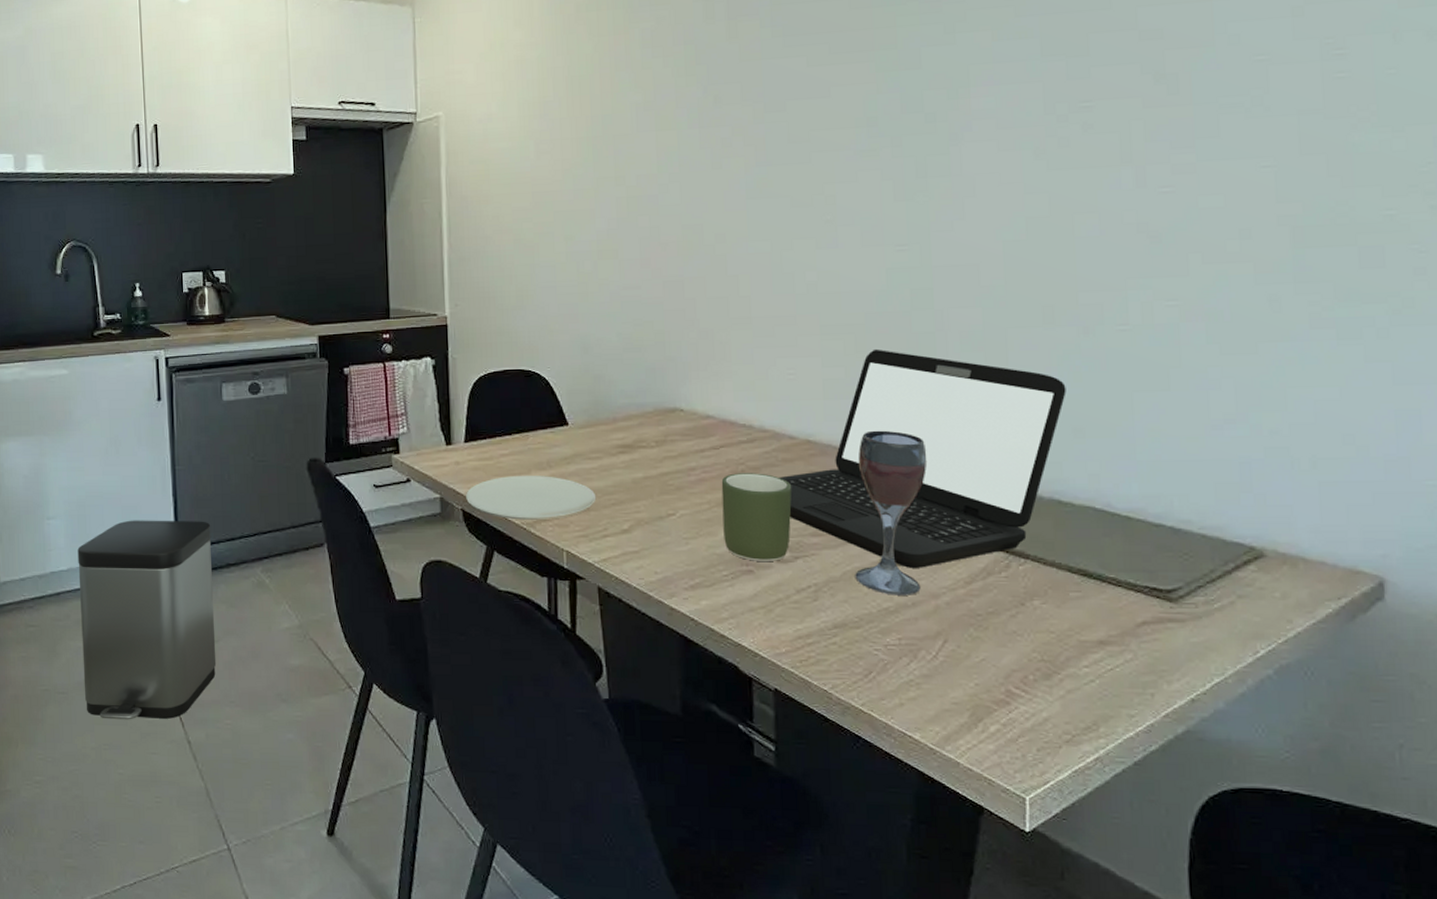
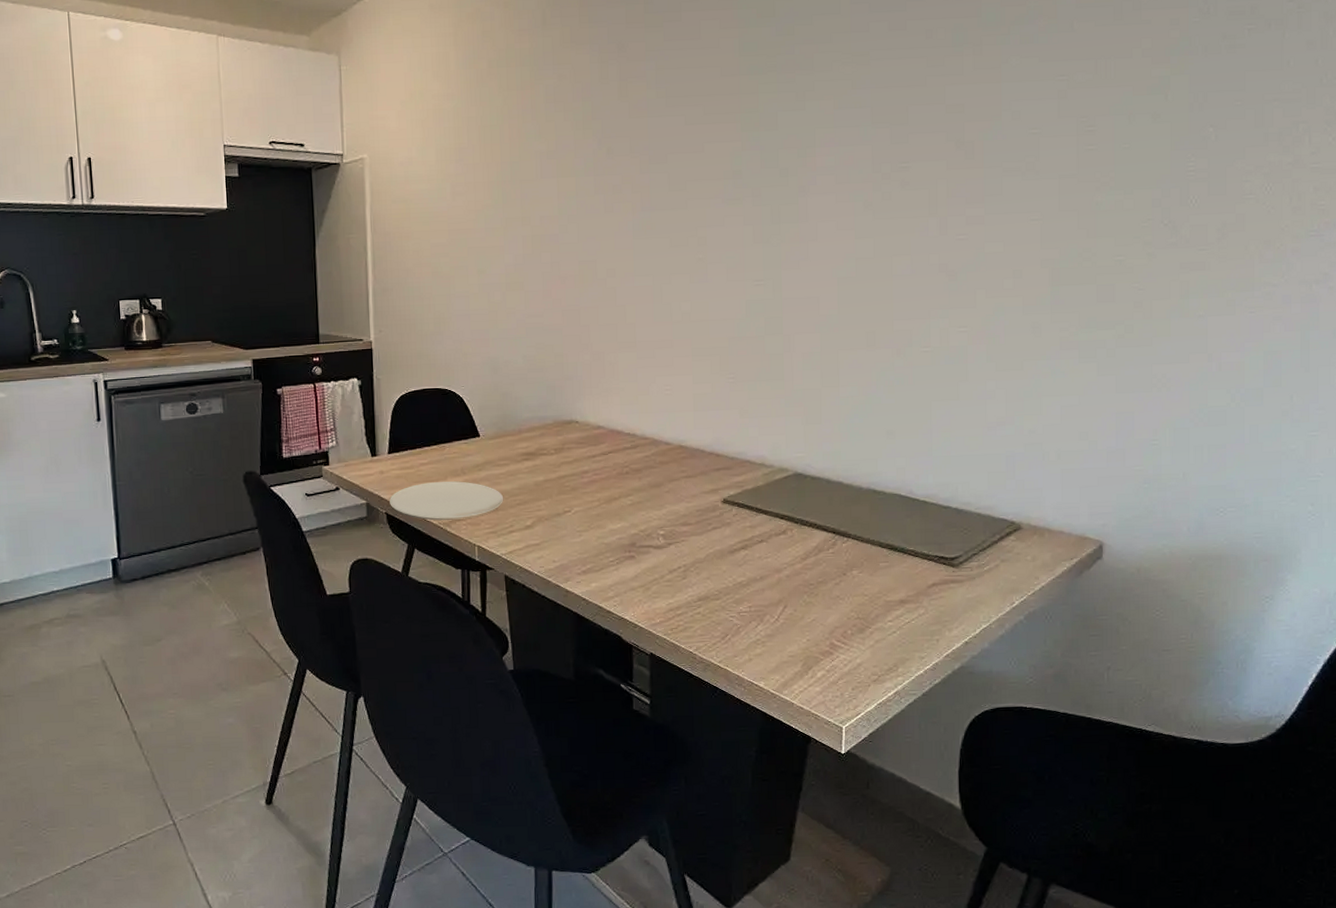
pedal bin: present [77,520,217,720] -> none [20,531,160,717]
mug: present [721,473,792,562] -> none [609,474,667,549]
laptop: present [779,348,1066,568] -> none [657,368,882,549]
cup: present [855,430,928,595] -> none [716,436,775,572]

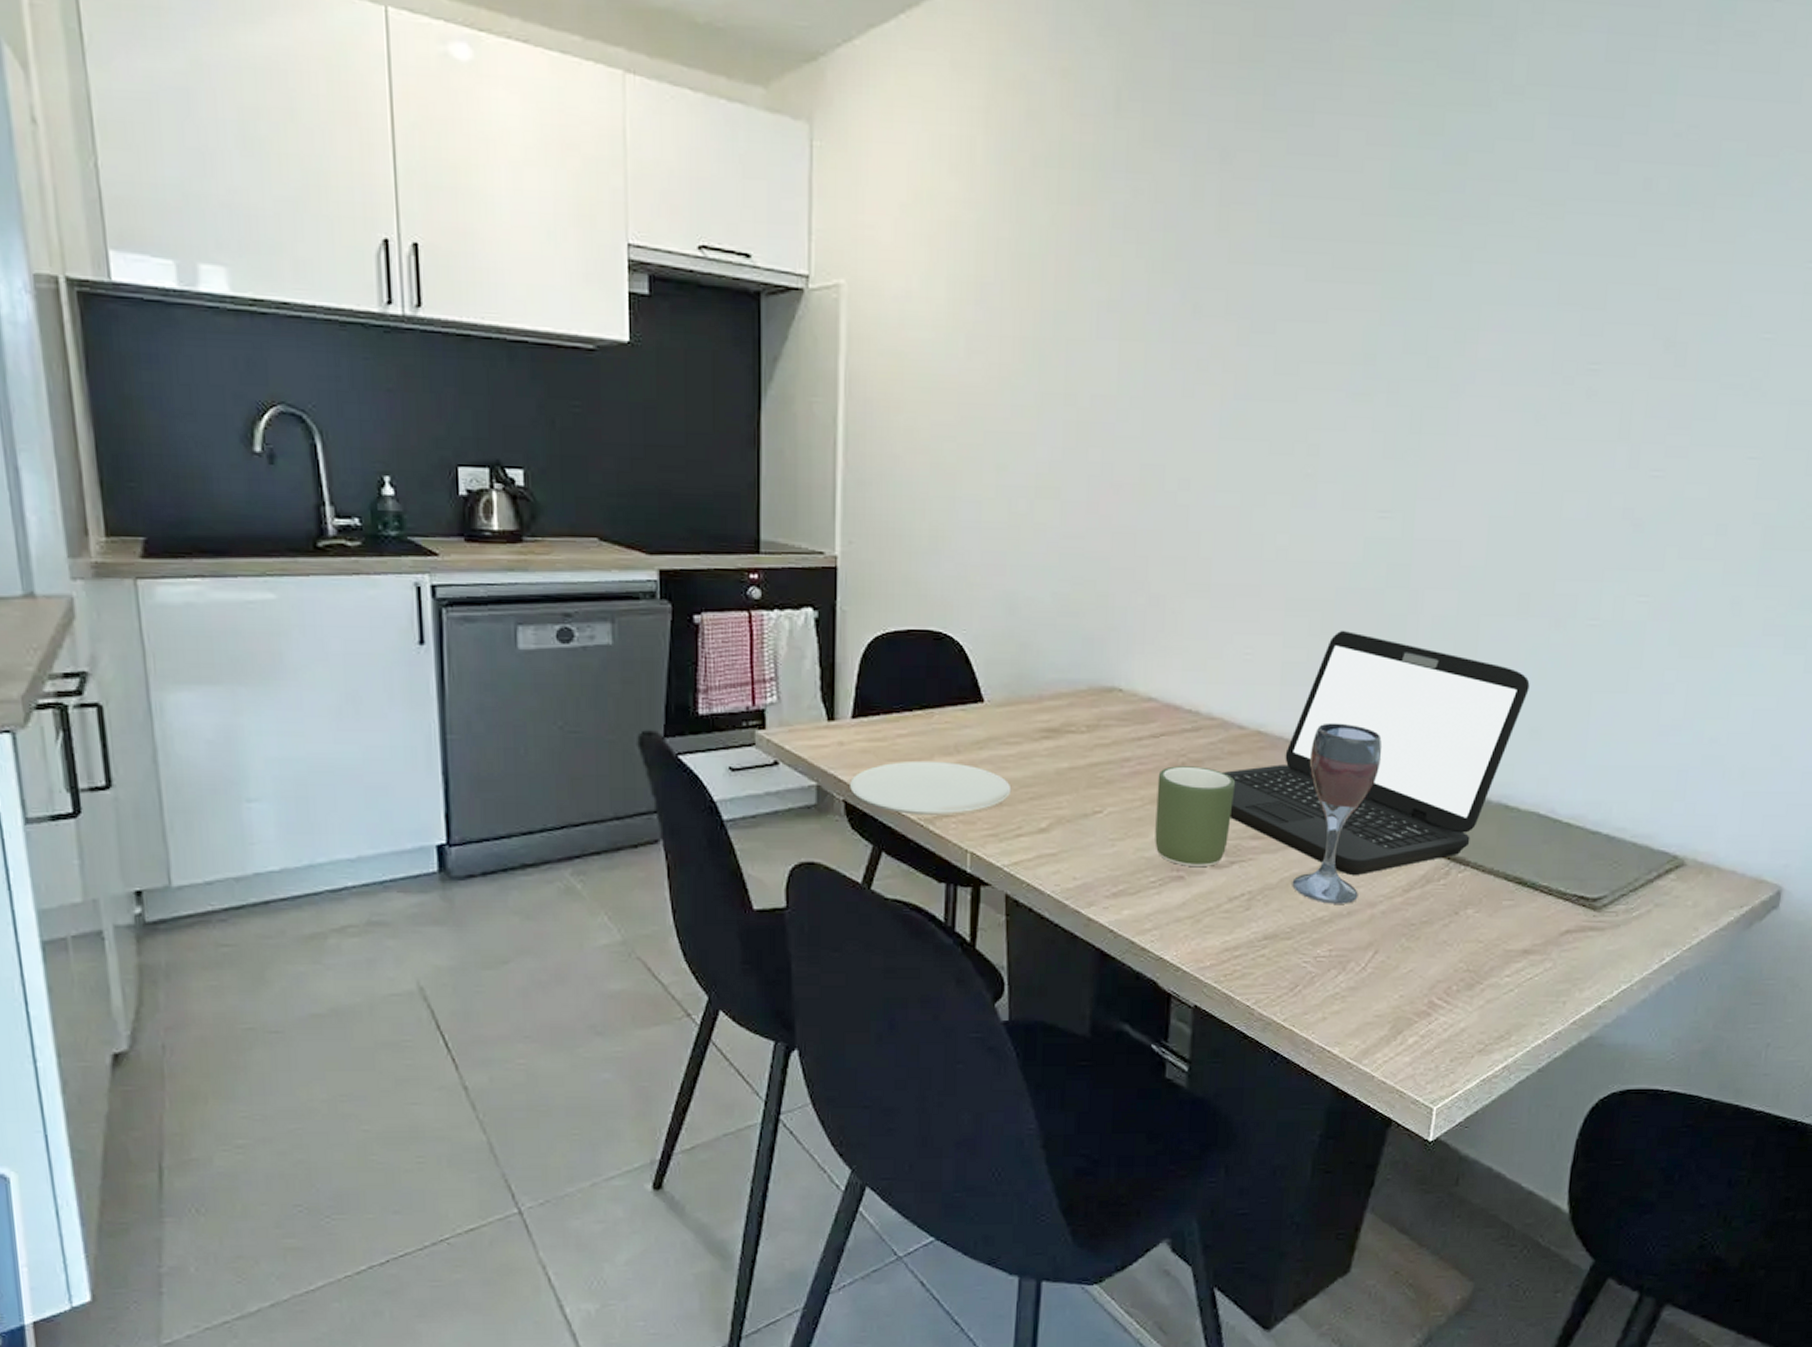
mug: none [609,474,667,549] -> present [1155,766,1236,868]
laptop: none [657,368,882,549] -> present [1223,630,1530,875]
cup: none [716,436,775,572] -> present [1292,722,1383,904]

